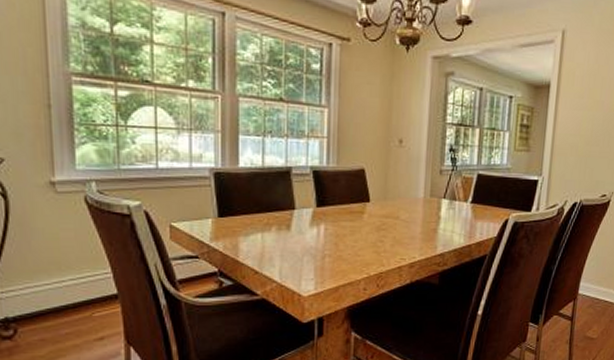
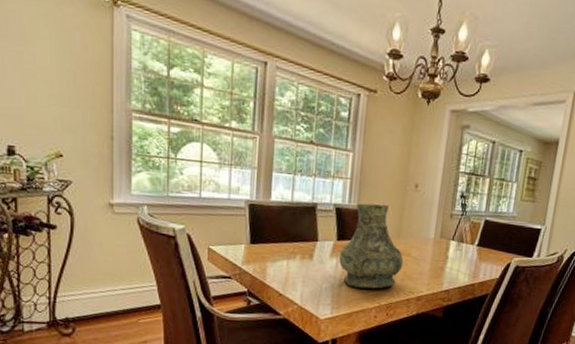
vase: none [320,164,392,258] -> present [339,203,404,289]

